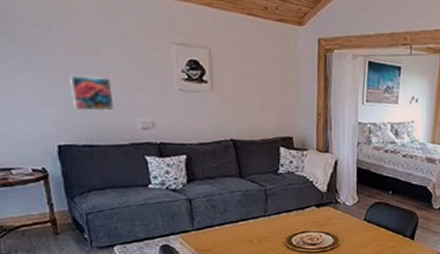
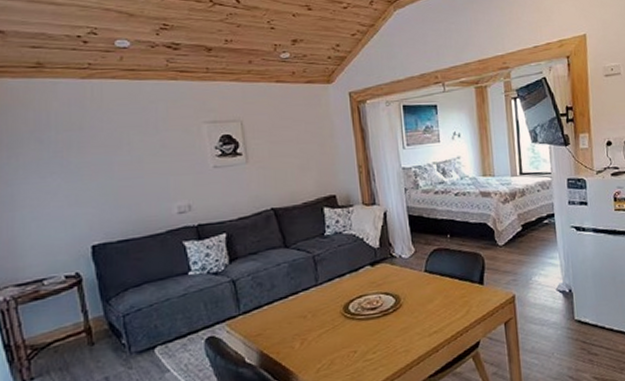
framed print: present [70,75,114,112] -> none [103,168,148,205]

